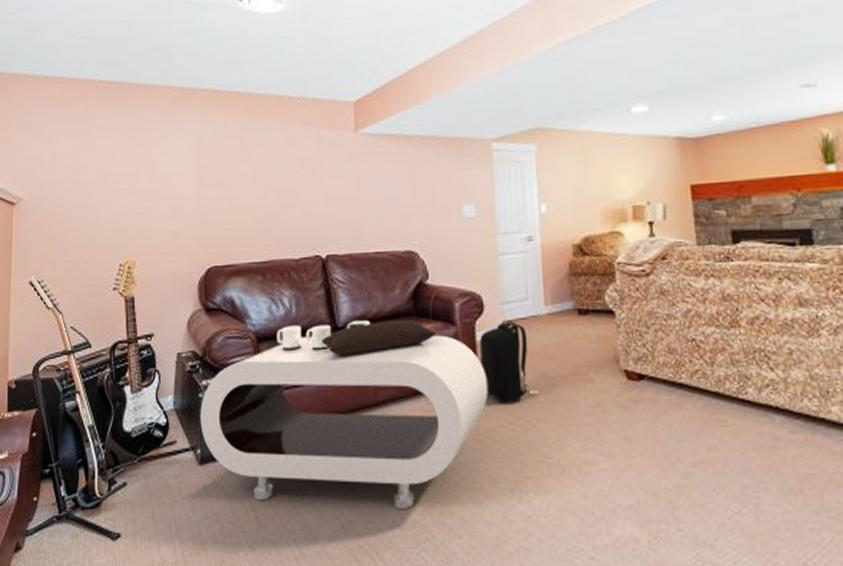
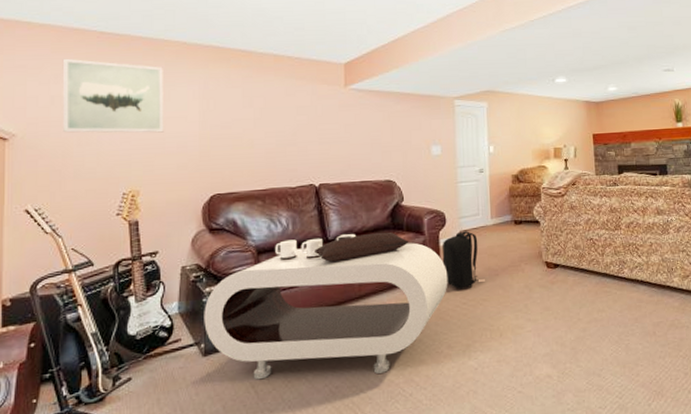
wall art: none [64,112,160,196] -> present [62,58,164,133]

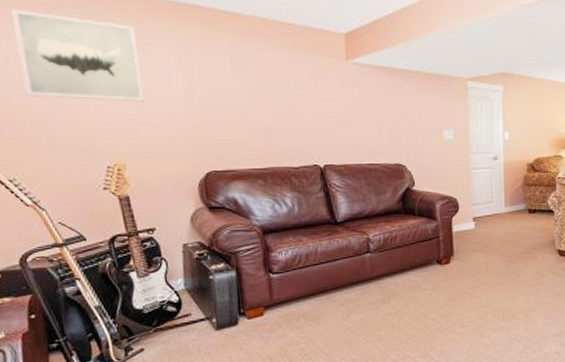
coffee table: present [204,231,448,380] -> none [212,216,461,353]
backpack: present [442,231,479,290] -> none [455,218,492,274]

